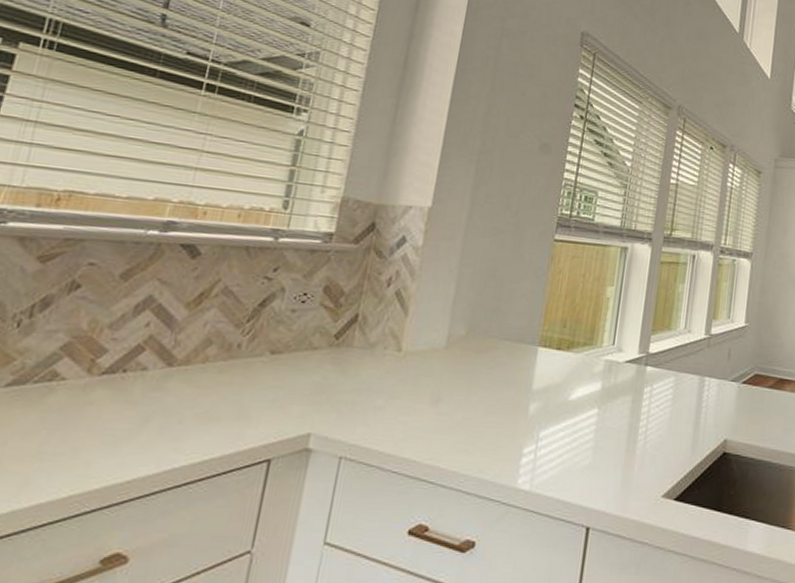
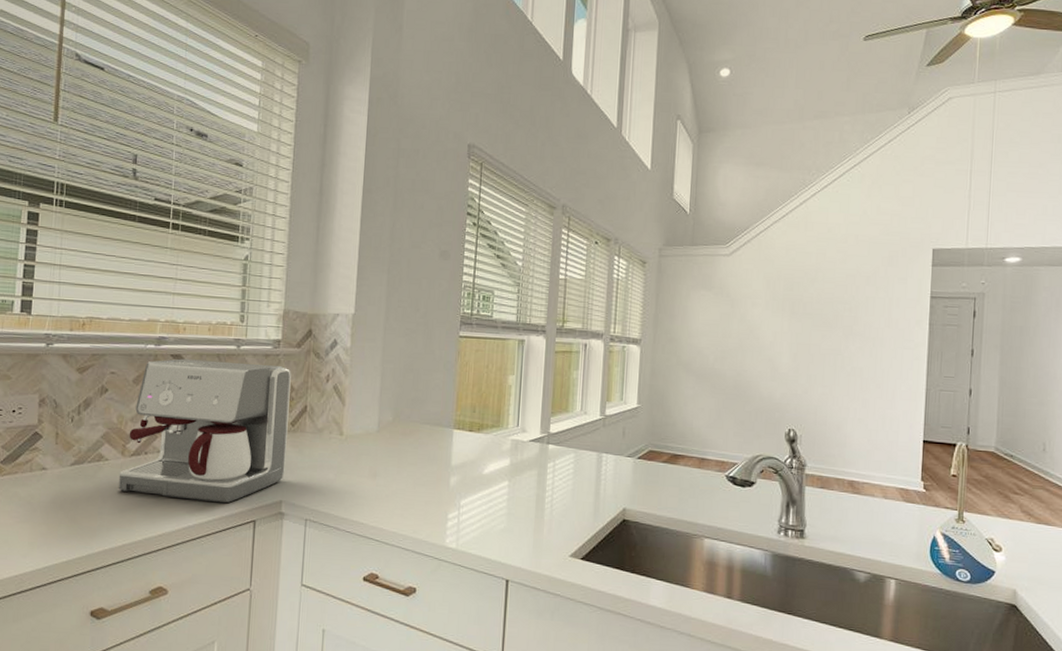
coffee maker: none [74,249,343,438] -> present [118,358,291,504]

